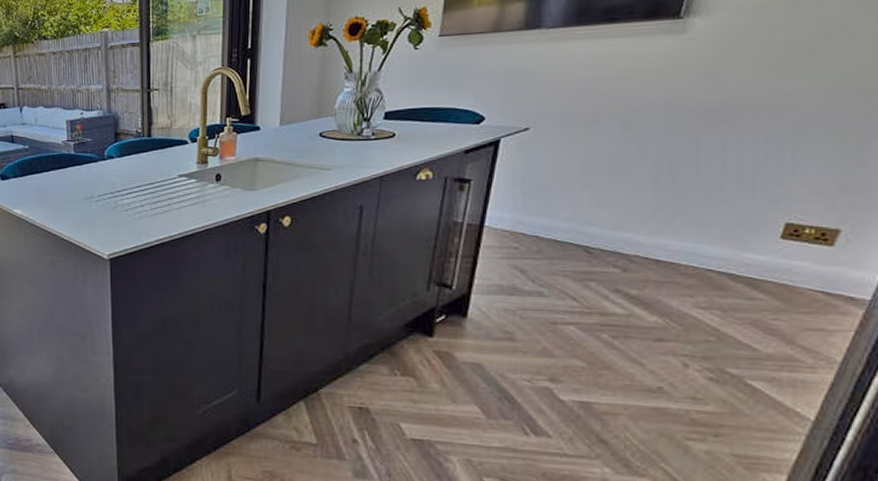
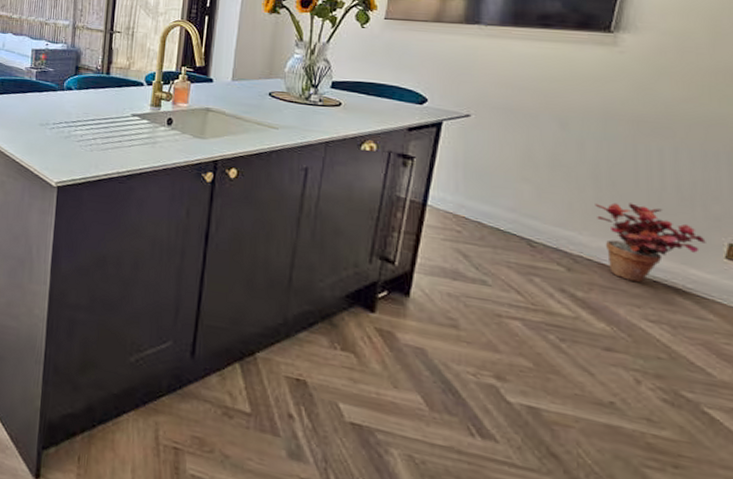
potted plant: none [653,196,763,272] -> present [595,202,706,282]

